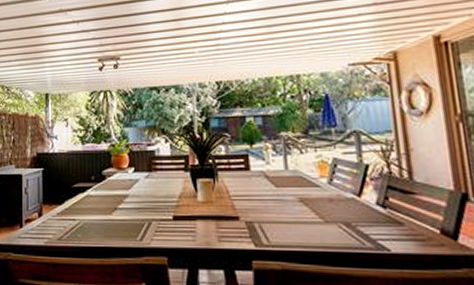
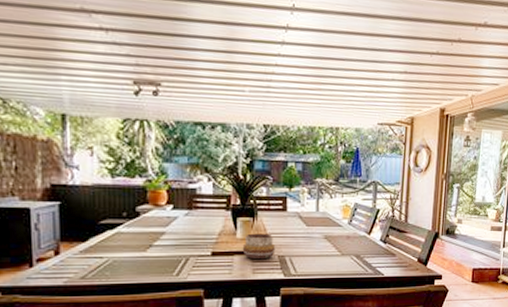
decorative bowl: none [204,196,242,225] -> present [242,233,276,259]

